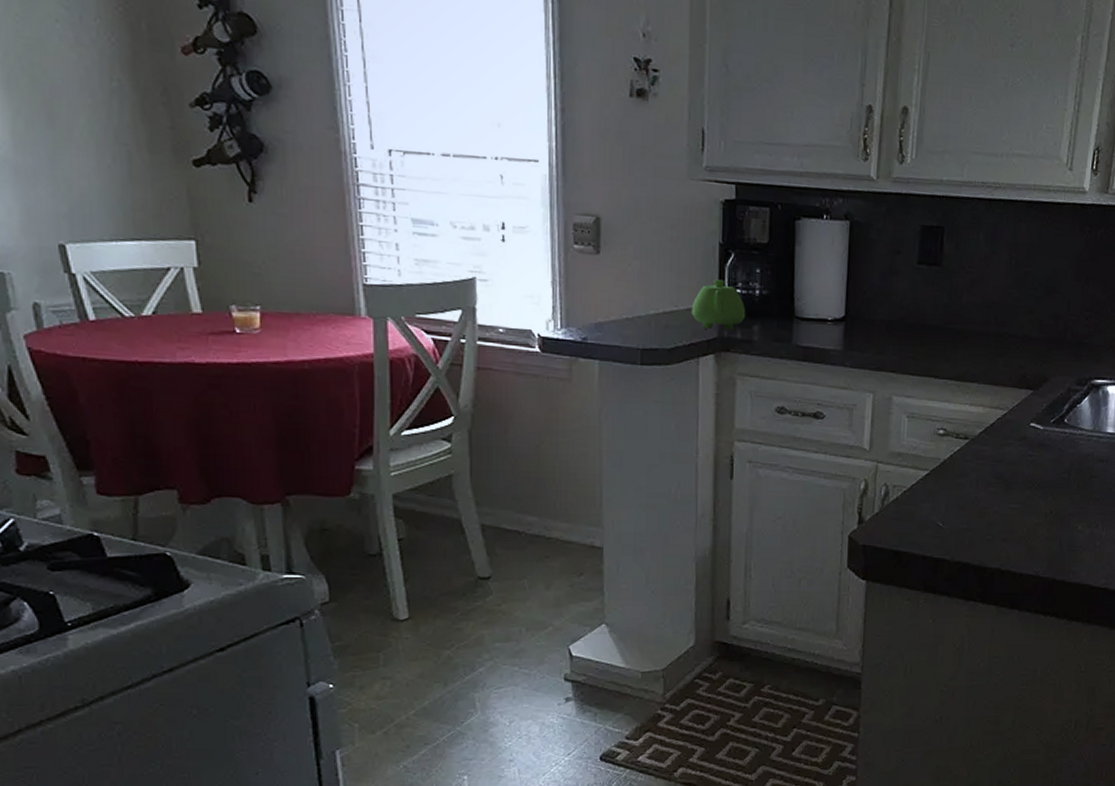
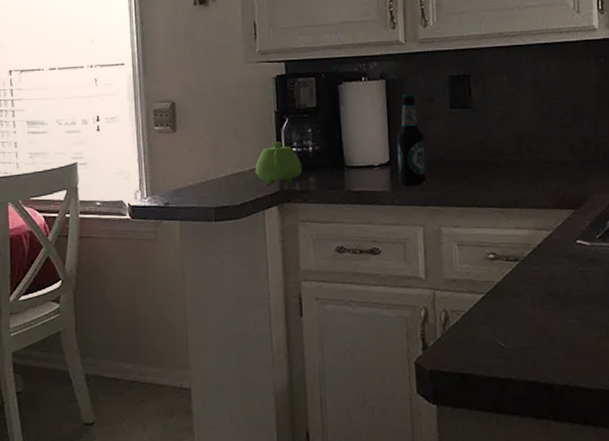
bottle: none [852,241,886,347] -> present [396,94,426,186]

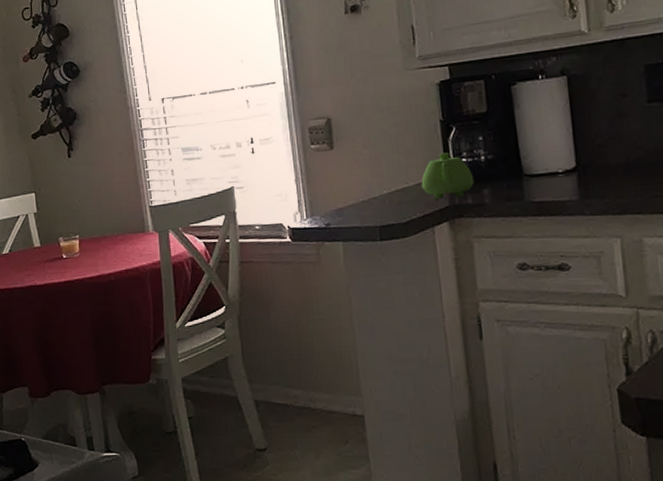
bottle: present [396,94,426,186] -> none [583,89,621,193]

